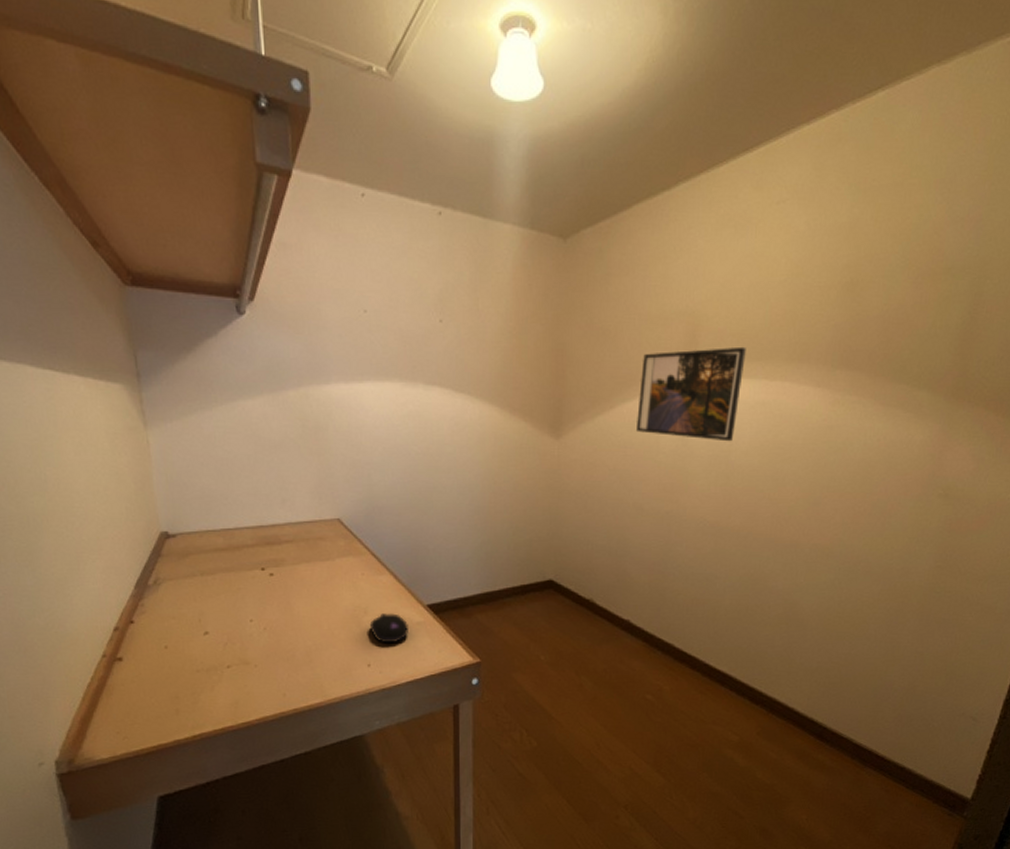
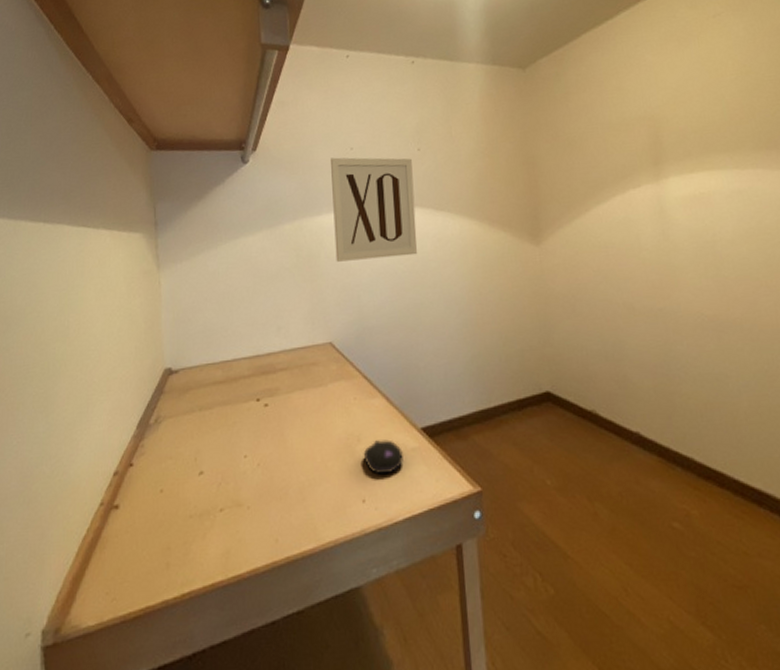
wall art: none [341,319,434,437] -> present [331,157,417,262]
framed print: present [637,346,746,442] -> none [611,141,716,233]

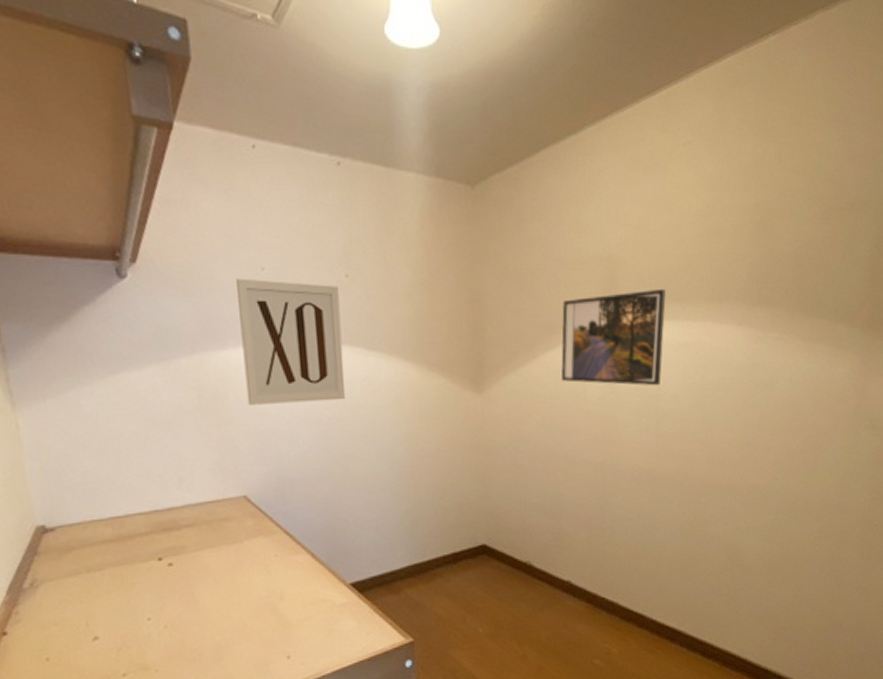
computer mouse: present [363,439,404,475] -> none [286,596,331,631]
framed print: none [611,141,716,233] -> present [561,288,666,386]

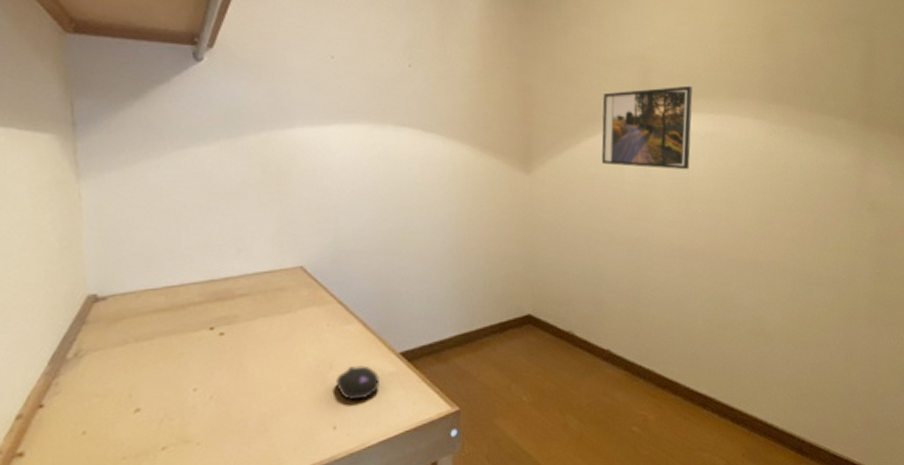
wall art: present [236,278,345,405] -> none [307,65,404,180]
computer mouse: none [286,596,331,631] -> present [335,365,380,401]

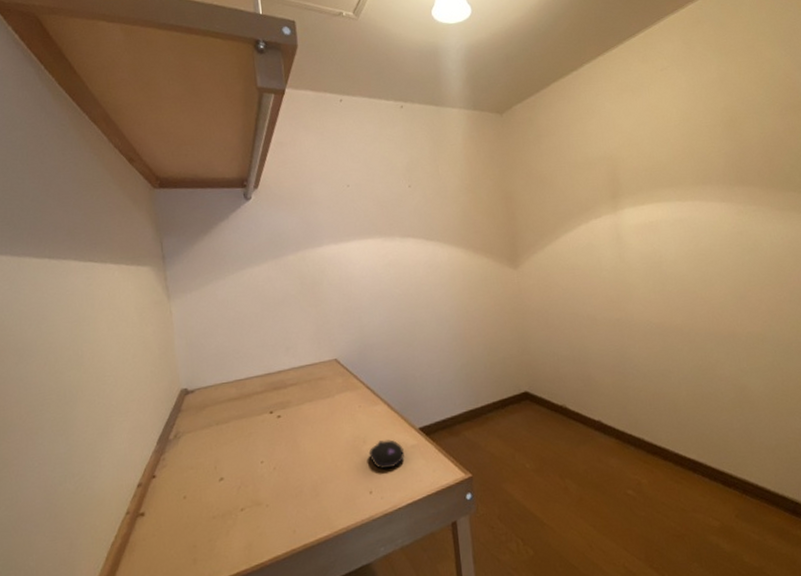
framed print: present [601,85,693,170] -> none [576,177,662,256]

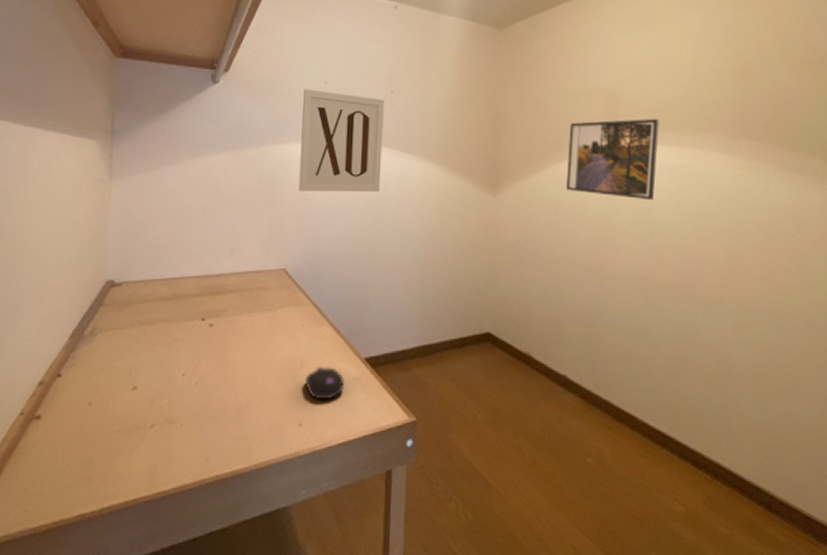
wall art: none [329,193,411,288] -> present [298,89,384,193]
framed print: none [576,177,662,256] -> present [566,118,659,201]

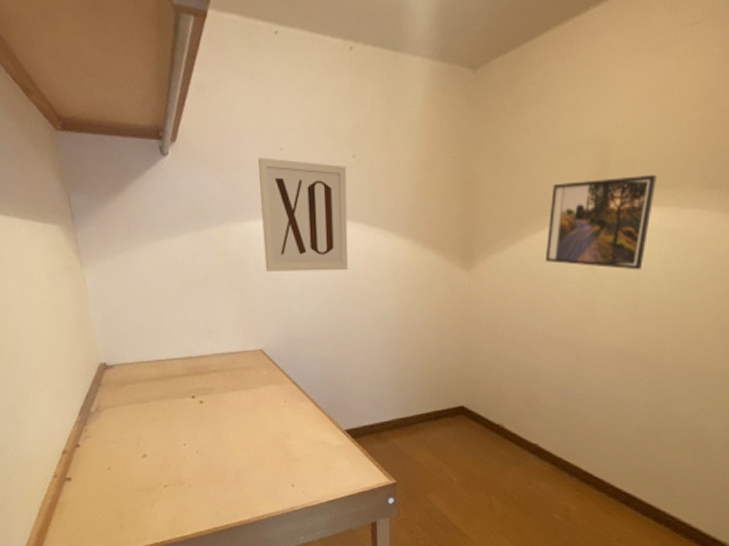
computer mouse: present [305,367,344,400] -> none [292,438,329,466]

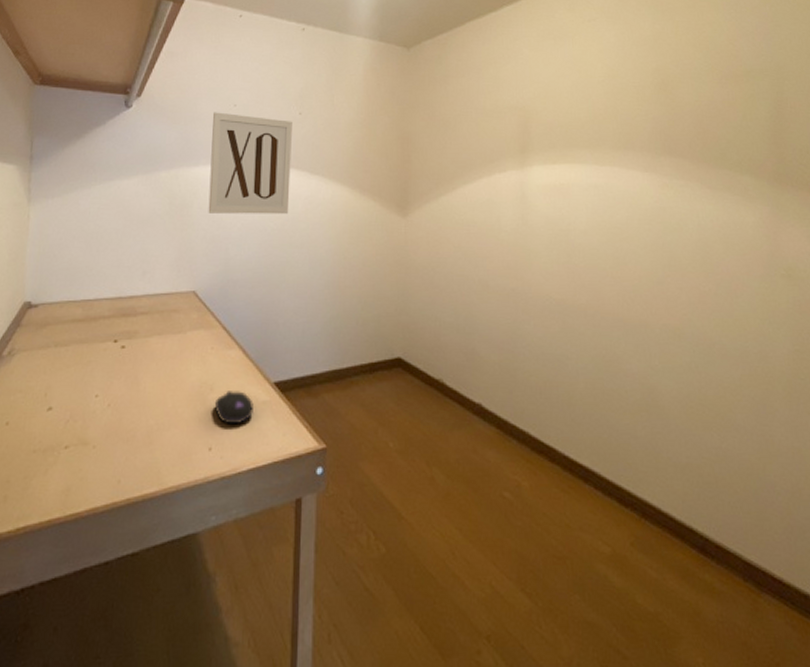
computer mouse: none [292,438,329,466] -> present [214,391,254,425]
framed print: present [546,174,657,270] -> none [478,136,575,222]

